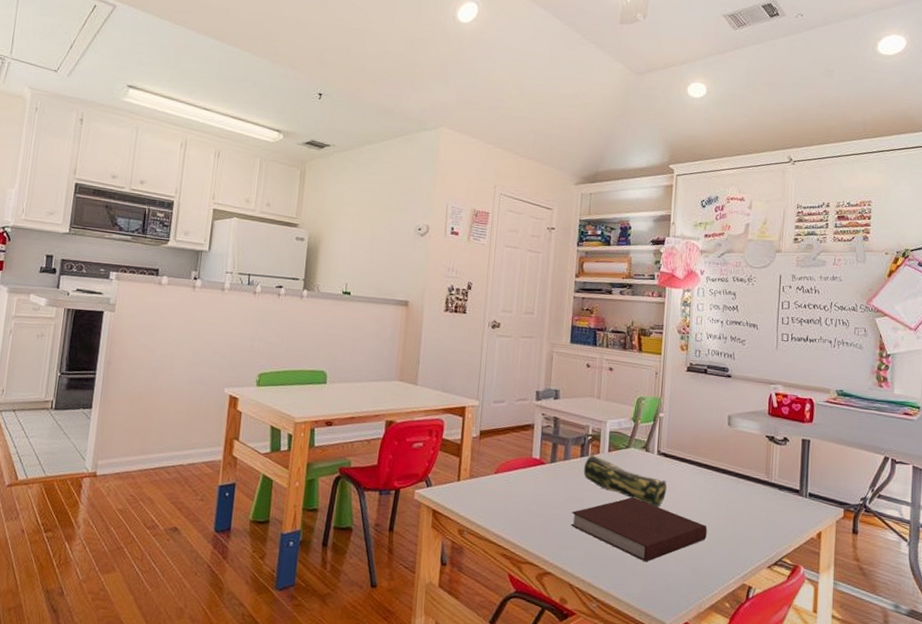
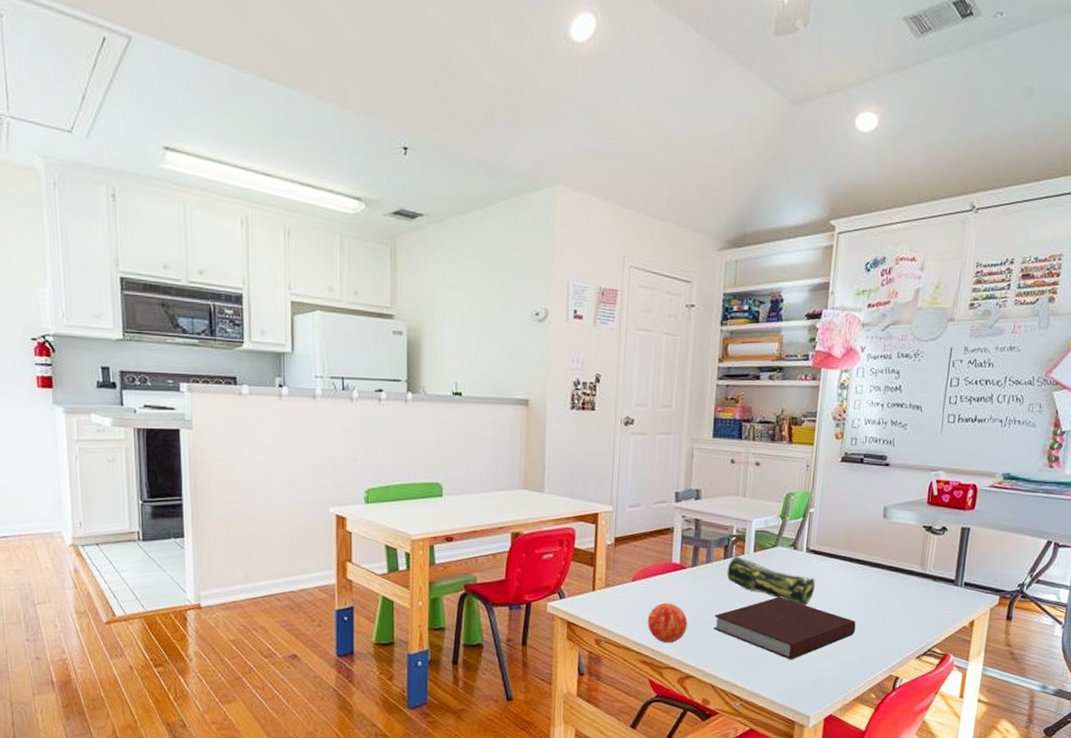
apple: none [508,496,546,538] -> present [647,602,688,643]

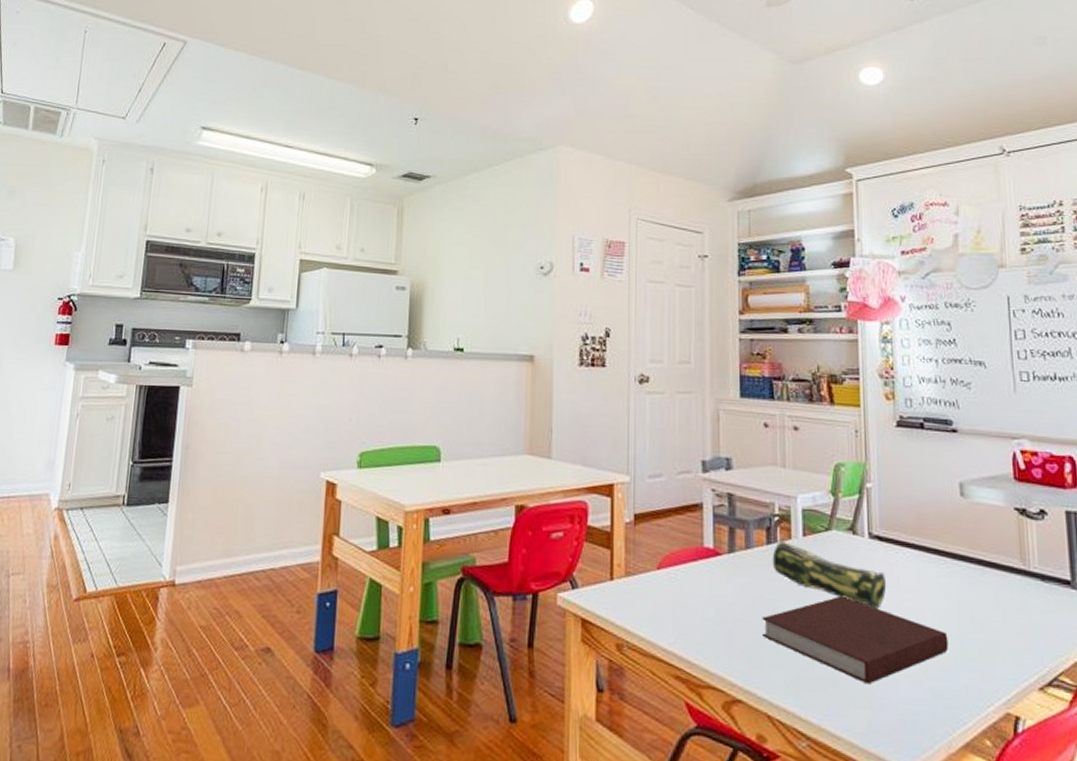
apple: present [647,602,688,643] -> none [678,598,729,653]

